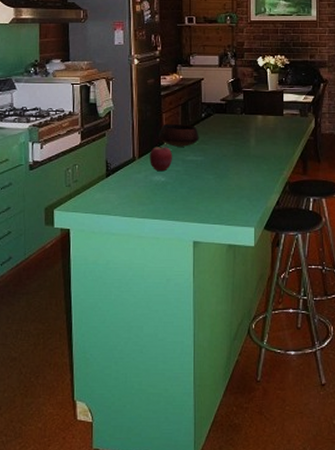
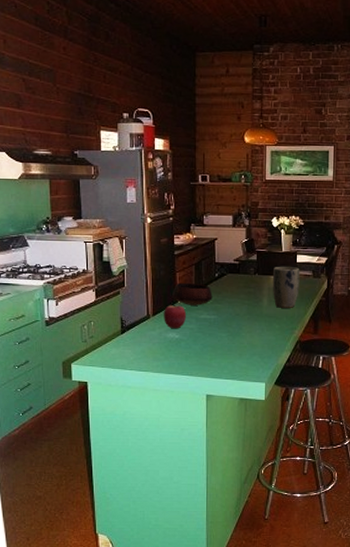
plant pot: none [259,105,287,148] -> present [272,266,300,308]

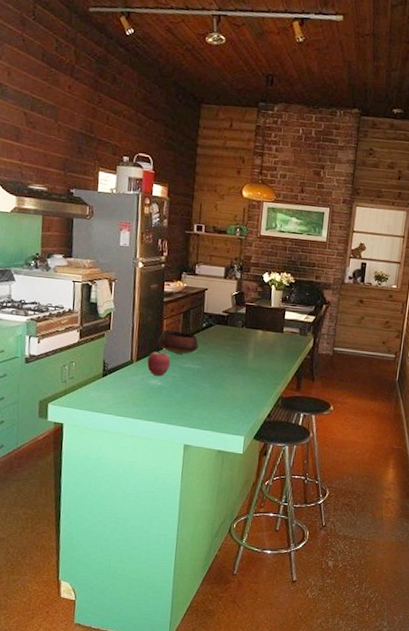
plant pot: present [272,266,300,308] -> none [258,321,288,364]

